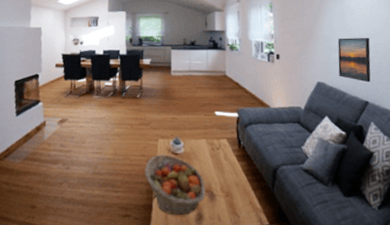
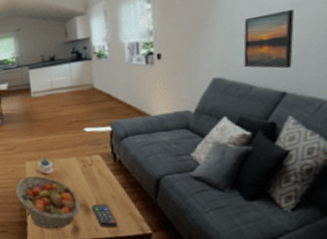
remote control: none [216,191,239,217] -> present [92,204,118,227]

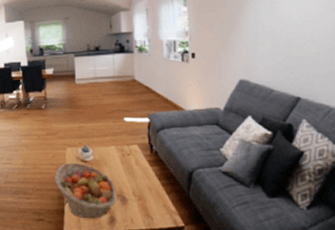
remote control: present [92,204,118,227] -> none [128,195,153,219]
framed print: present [243,8,294,69] -> none [265,24,306,77]

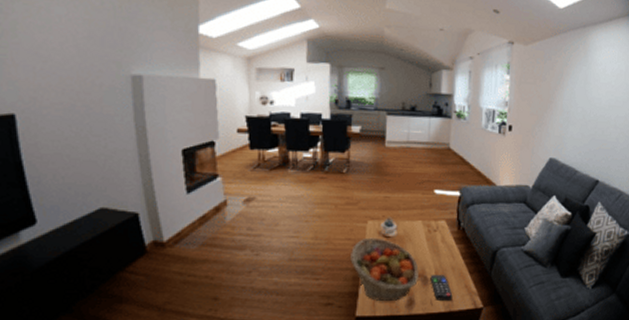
remote control: none [128,195,153,219] -> present [430,275,453,301]

